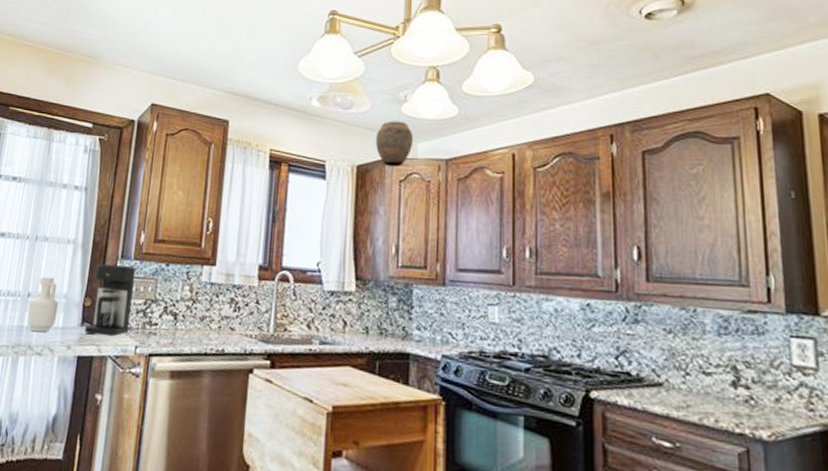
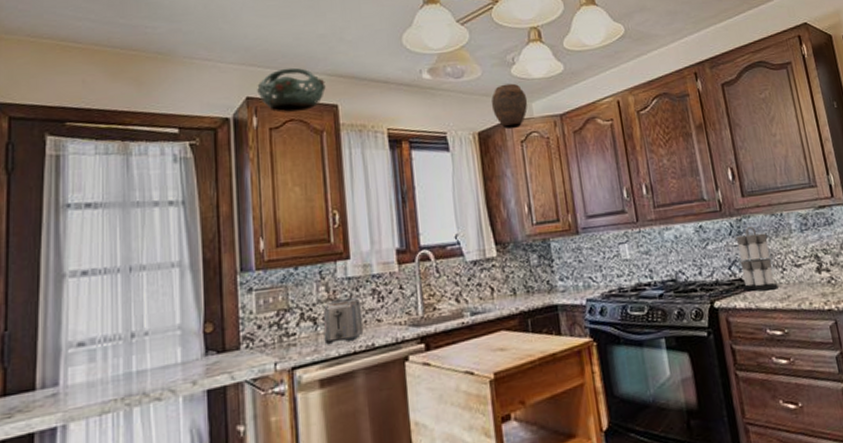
ceramic jug: present [27,276,59,333] -> none [134,309,173,376]
coffee maker: present [85,264,136,337] -> none [211,278,264,362]
decorative basket: none [161,81,221,123] -> present [257,67,326,113]
toaster: none [180,300,219,344] -> present [323,296,364,345]
spice rack: none [630,315,676,395] -> present [735,226,779,292]

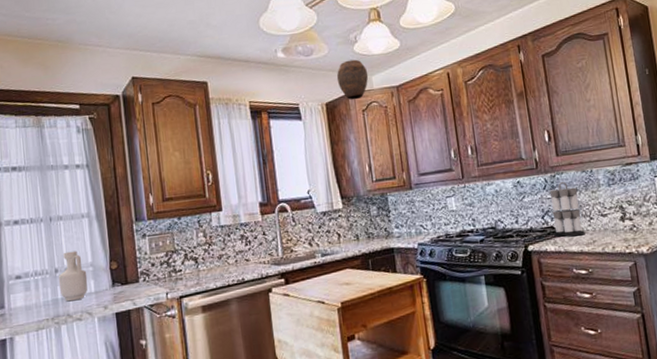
ceramic jug: none [134,309,173,376] -> present [58,250,88,302]
decorative basket: present [257,67,326,113] -> none [140,50,197,90]
toaster: present [323,296,364,345] -> none [202,241,236,280]

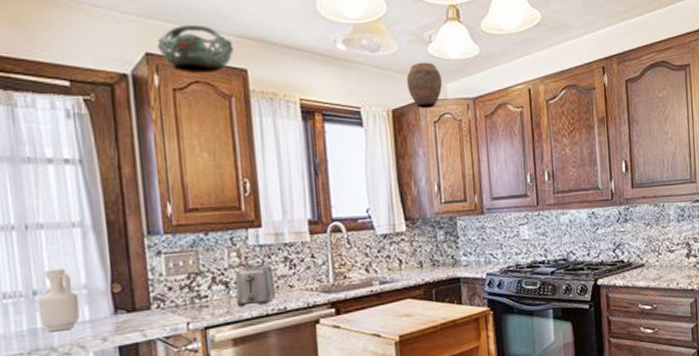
decorative basket: none [140,50,197,90] -> present [157,24,234,74]
toaster: none [202,241,236,280] -> present [235,263,276,308]
spice rack: present [549,181,585,238] -> none [622,214,653,272]

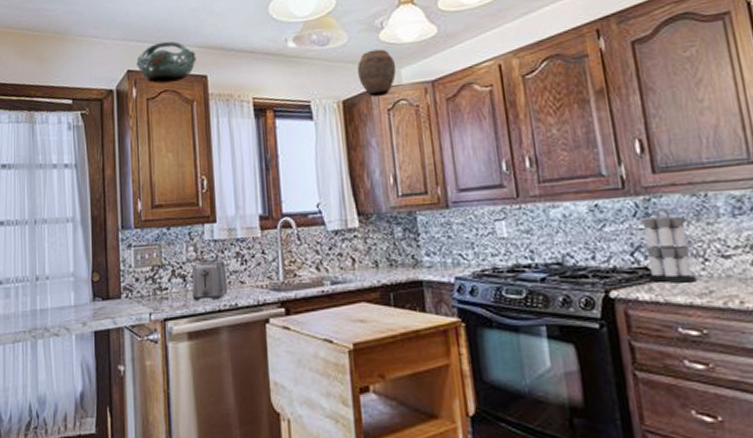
ceramic jug: present [37,268,80,332] -> none [38,258,68,314]
spice rack: none [622,214,653,272] -> present [641,207,697,284]

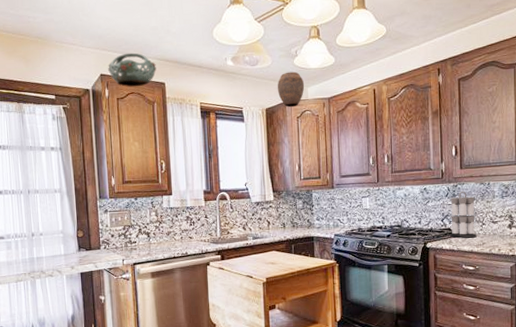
toaster: present [191,258,228,301] -> none [153,221,181,251]

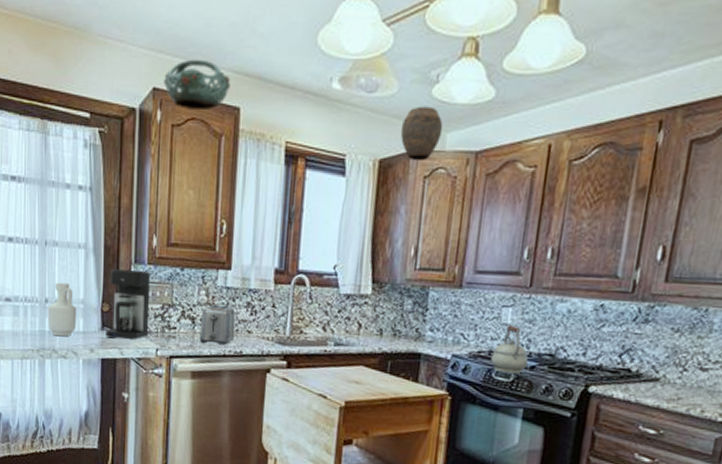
ceramic jug: none [34,219,59,261] -> present [47,282,77,337]
coffee maker: none [81,204,116,256] -> present [106,269,151,340]
toaster: none [153,221,181,251] -> present [199,304,236,346]
kettle: none [361,209,385,243] -> present [491,325,529,375]
spice rack: present [450,191,477,239] -> none [628,315,679,388]

